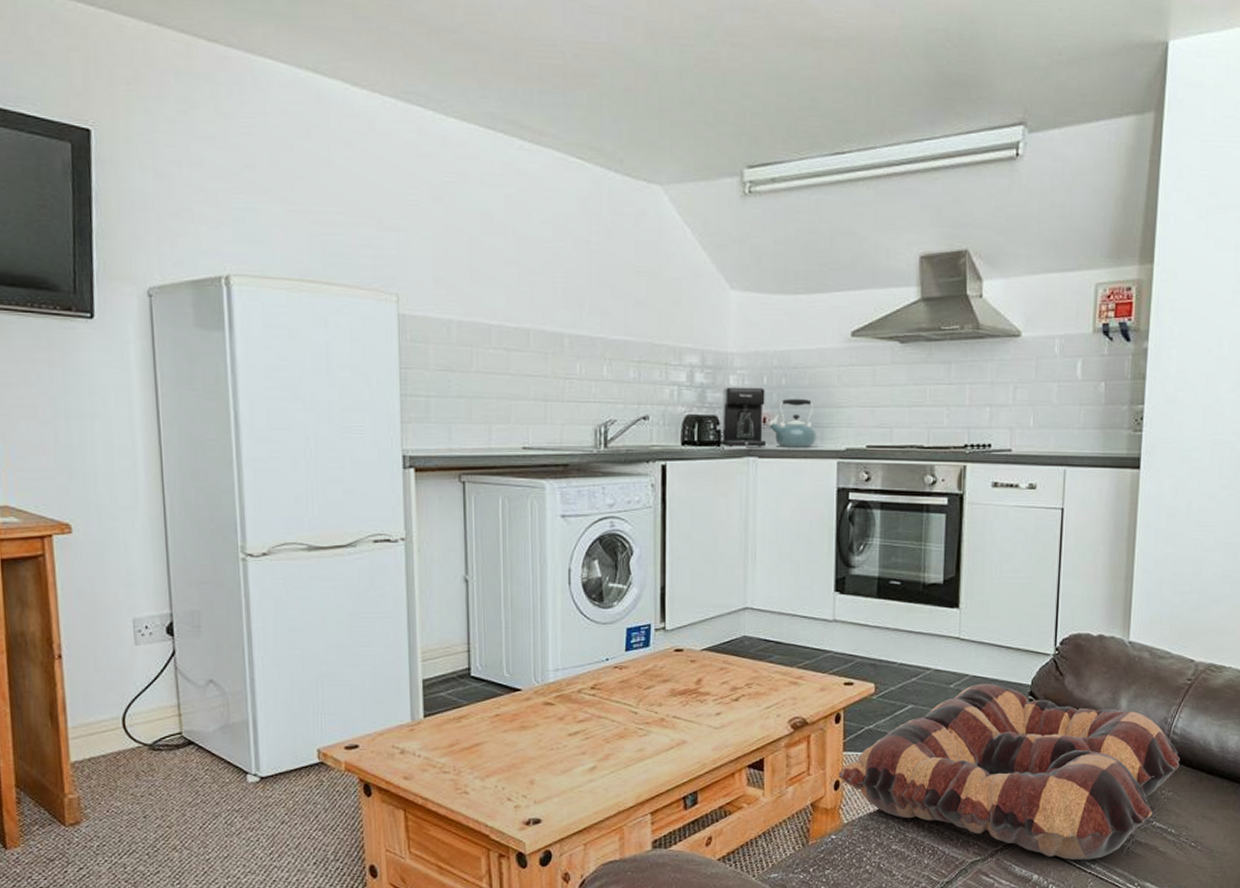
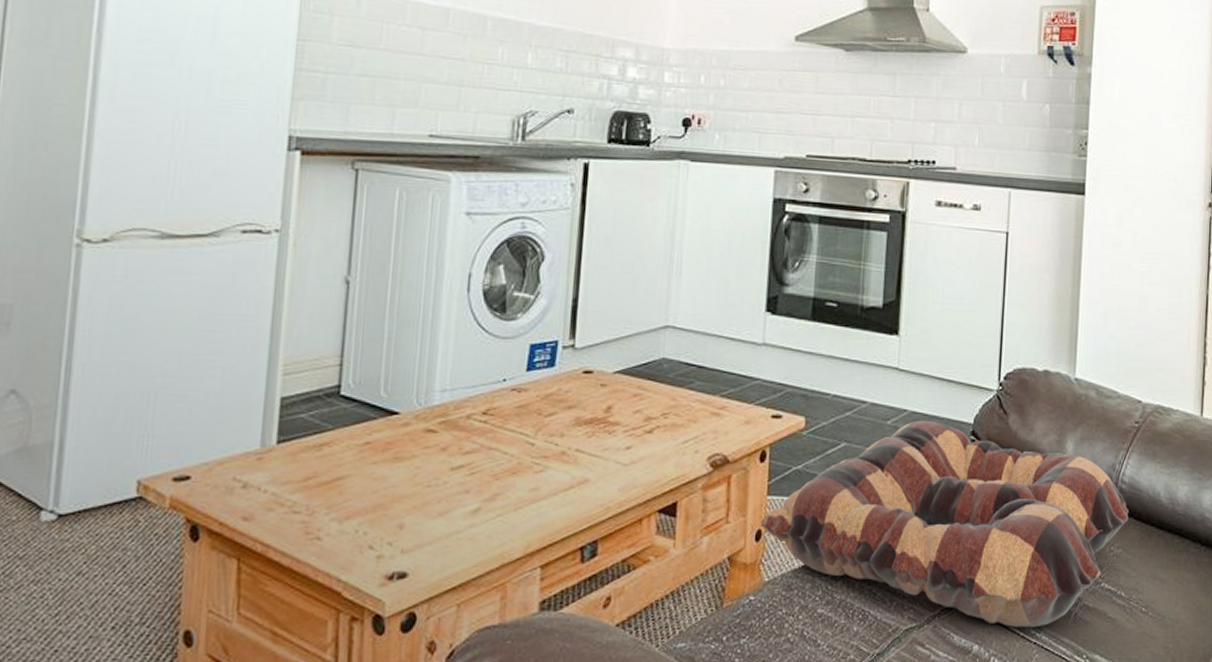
coffee maker: present [721,387,766,448] -> none [651,84,702,151]
kettle: present [767,398,817,447] -> none [702,100,754,153]

